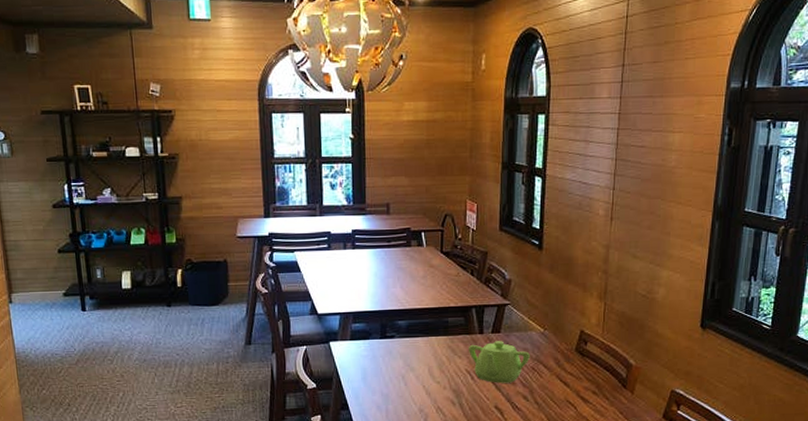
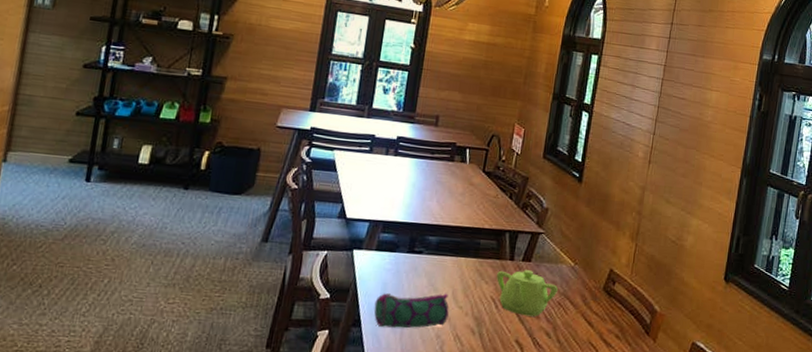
pencil case: none [358,371,428,407] -> present [373,293,449,329]

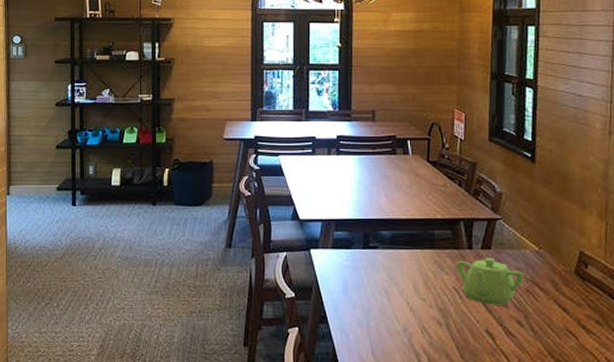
pencil case: present [373,293,449,329] -> none [338,286,412,323]

